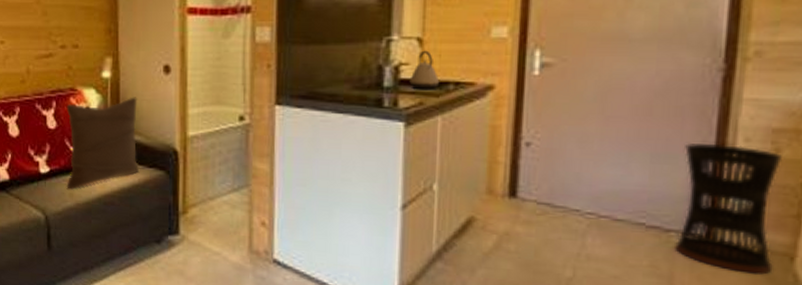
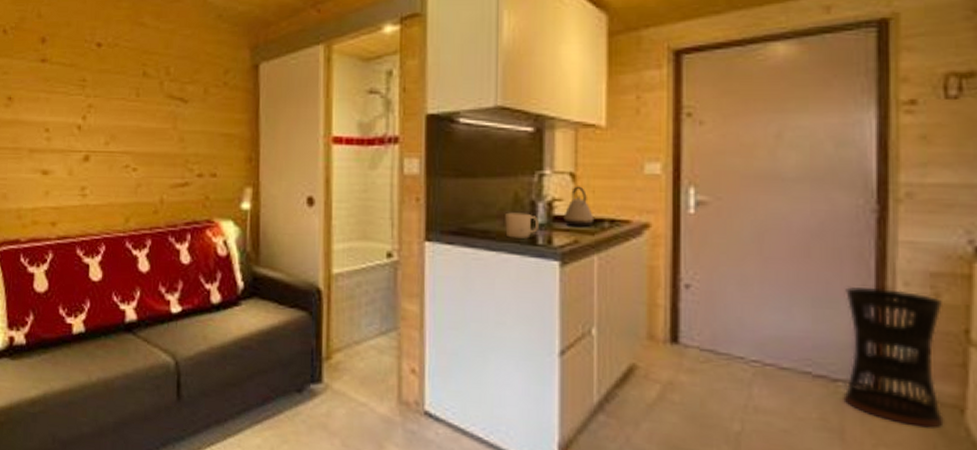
pillow: present [66,97,139,190] -> none [200,230,279,332]
mug: none [352,77,385,101] -> present [505,212,539,239]

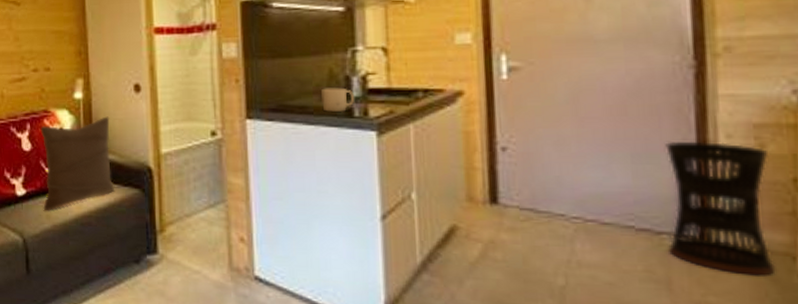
pillow: none [200,230,279,332] -> present [40,116,114,211]
kettle: present [563,186,595,228] -> none [378,59,409,99]

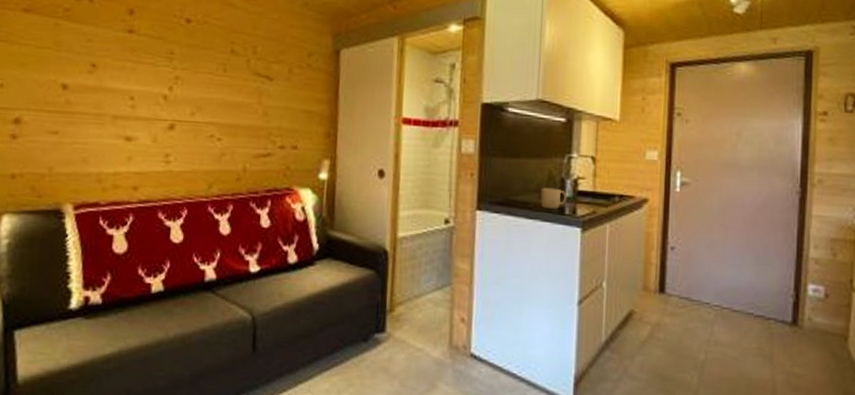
pillow: present [40,116,114,211] -> none [276,198,352,289]
umbrella stand: present [665,141,776,276] -> none [773,249,838,352]

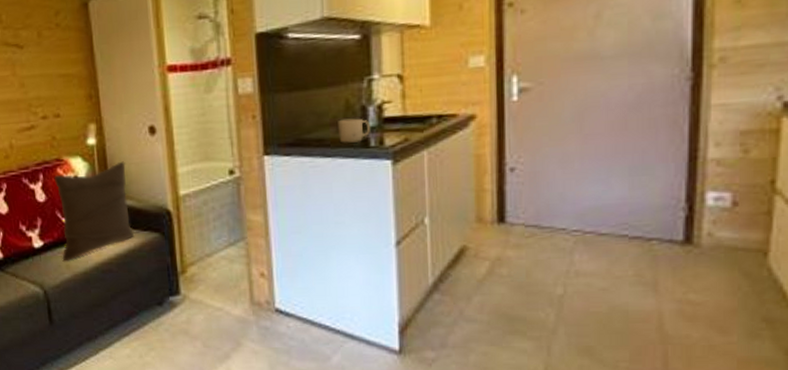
pillow: none [276,198,352,289] -> present [53,161,134,261]

